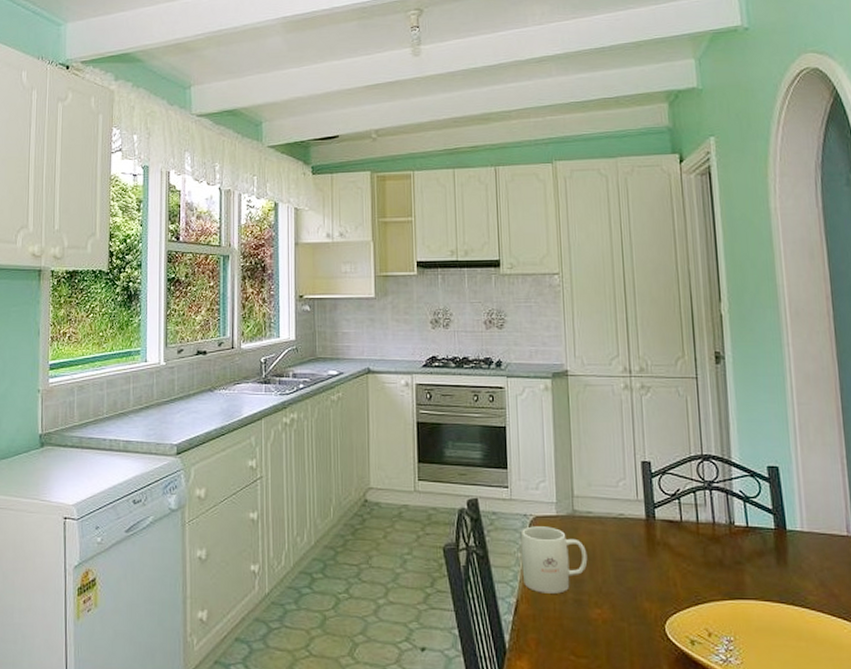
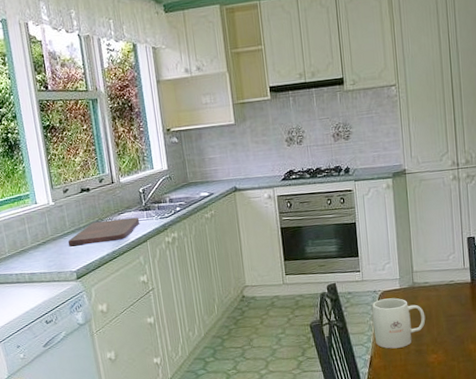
cutting board: none [173,390,257,415] -> present [67,217,140,247]

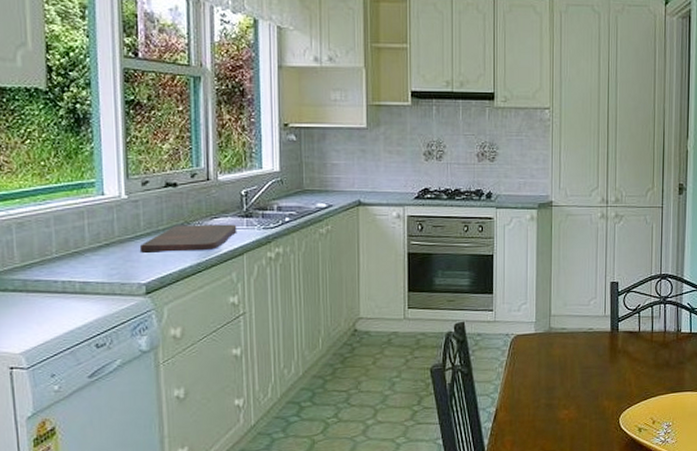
mug: present [372,297,426,349] -> none [502,343,560,402]

